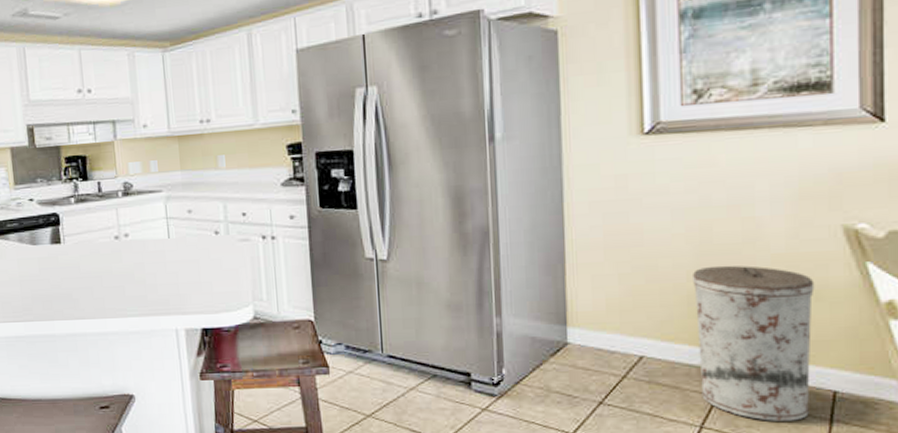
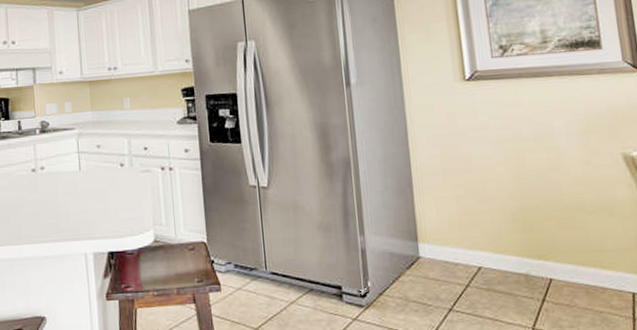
trash can: present [693,265,815,421] -> none [514,187,616,321]

